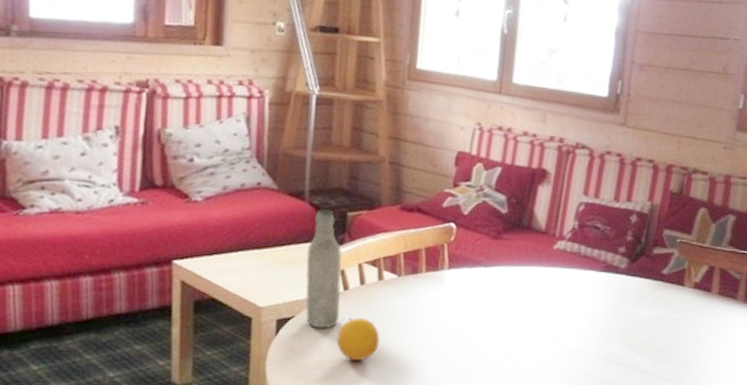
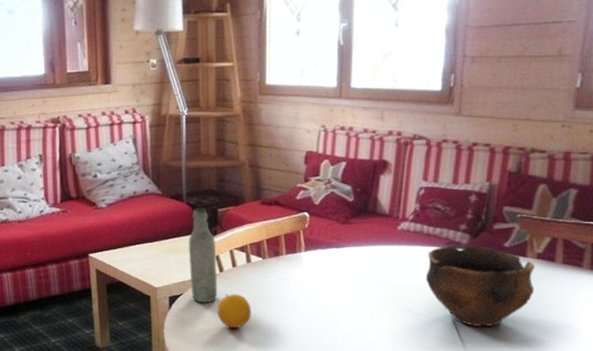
bowl: none [579,270,692,363] -> present [425,246,535,327]

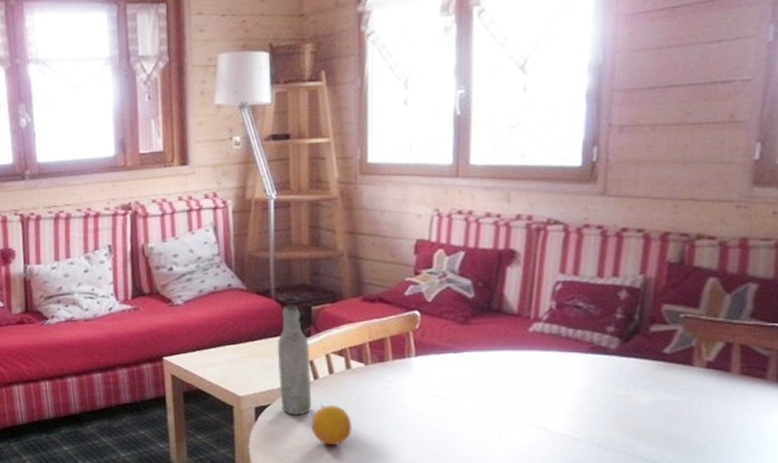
bowl: present [425,246,535,327] -> none [564,351,704,451]

